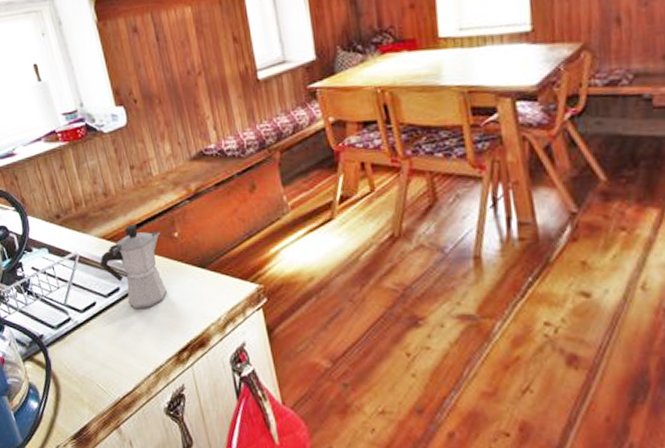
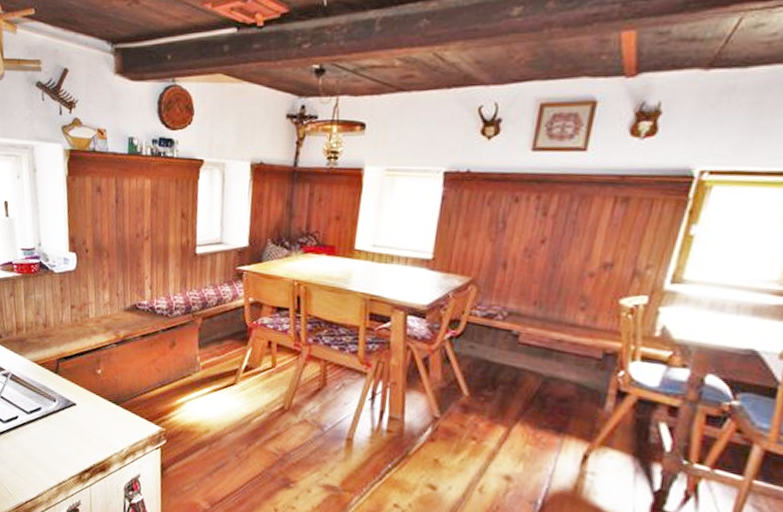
coffee maker: present [100,224,167,309] -> none [28,355,86,430]

